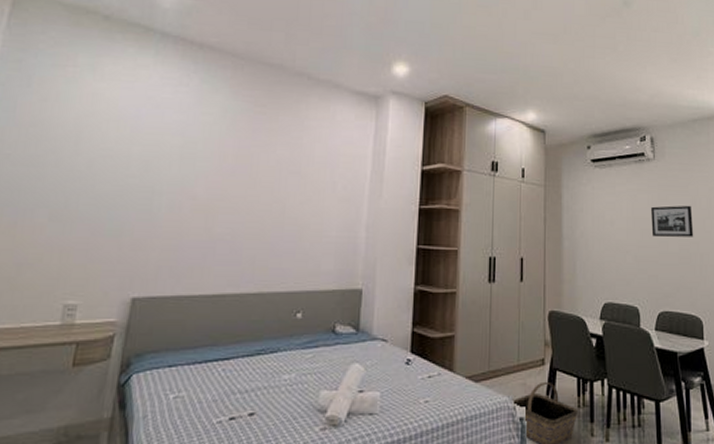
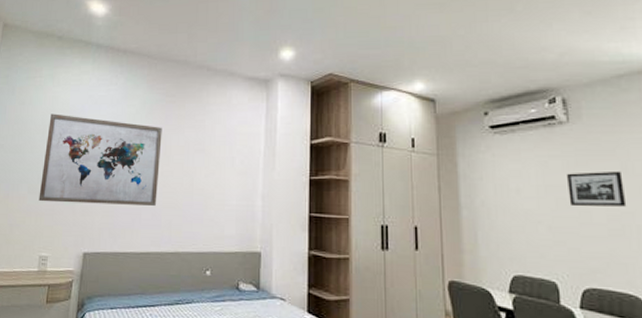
wall art: none [65,116,248,237] -> present [38,114,162,206]

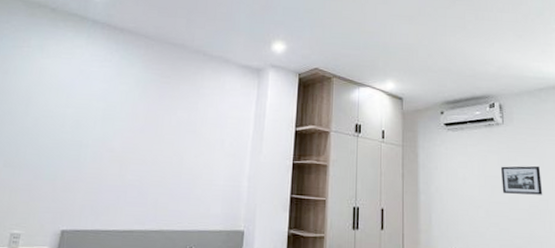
wall art: present [38,114,162,206] -> none [15,85,155,184]

